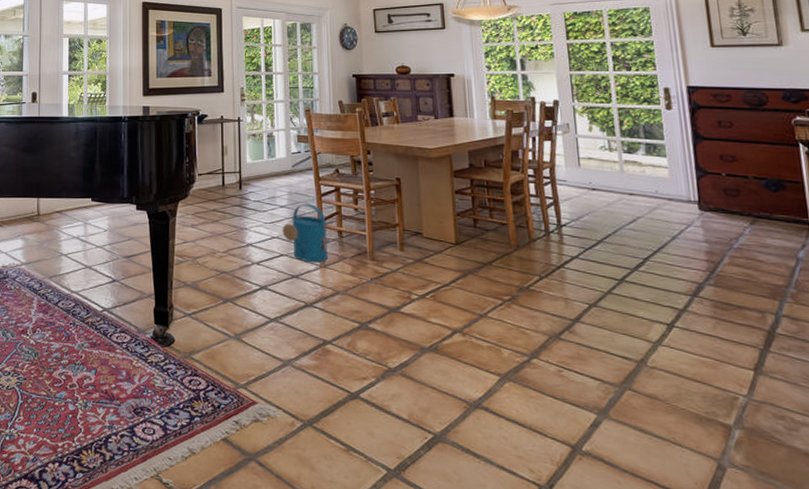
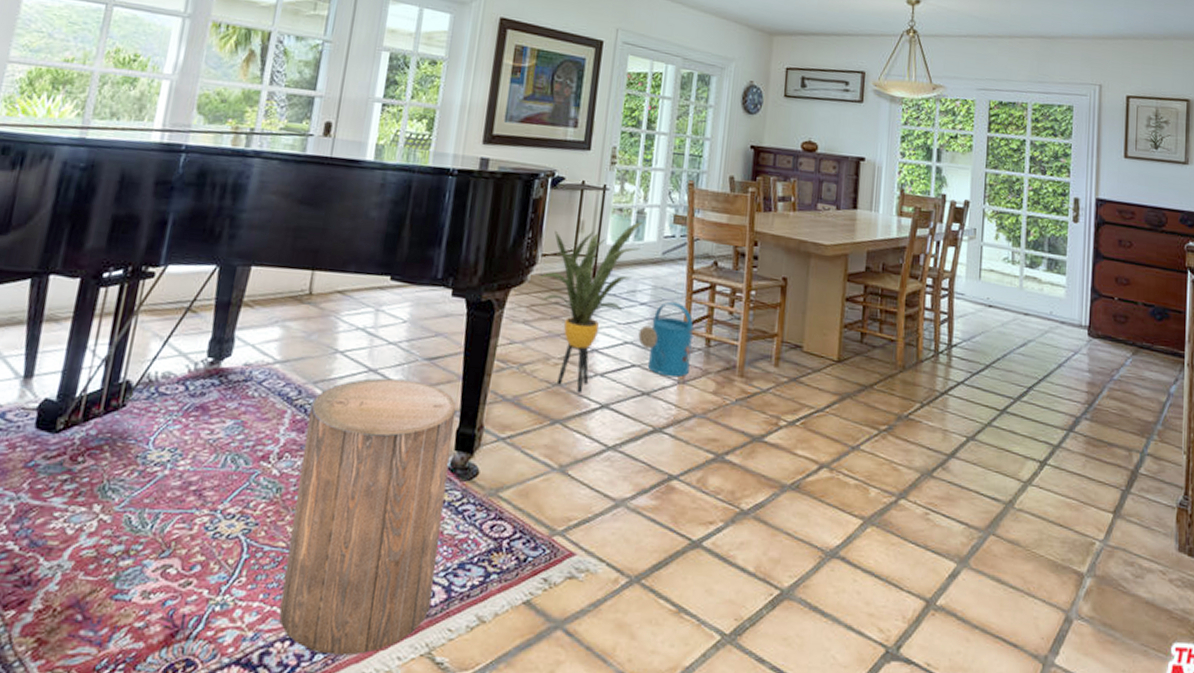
stool: none [48,272,154,475] -> present [279,378,457,656]
house plant: none [198,143,274,278] -> present [538,222,643,393]

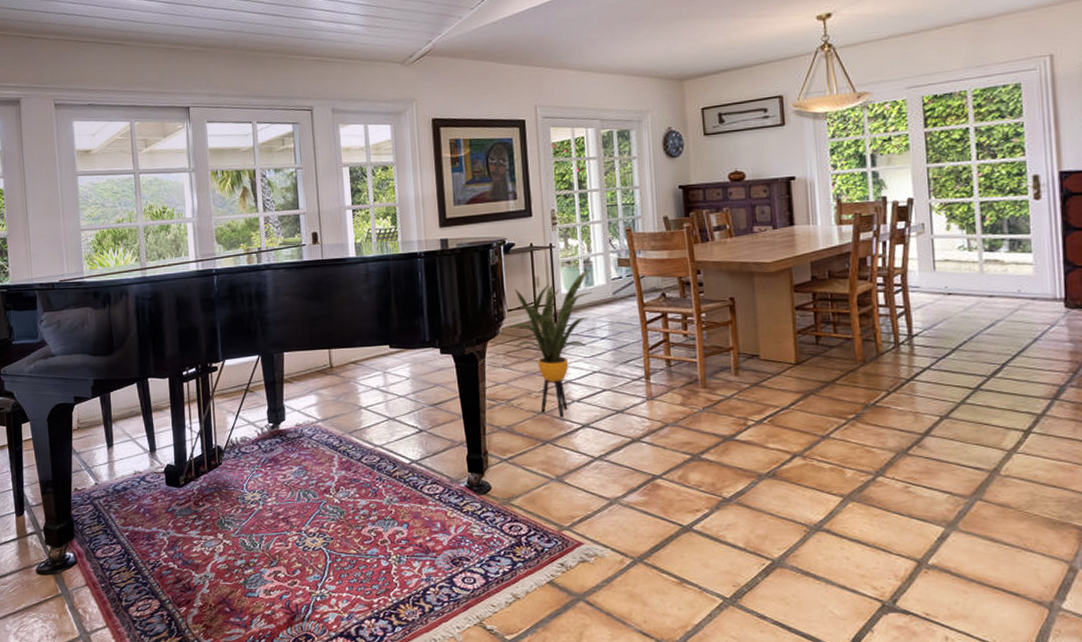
stool: present [279,378,457,656] -> none [350,423,475,627]
watering can: present [638,301,694,378] -> none [604,332,655,396]

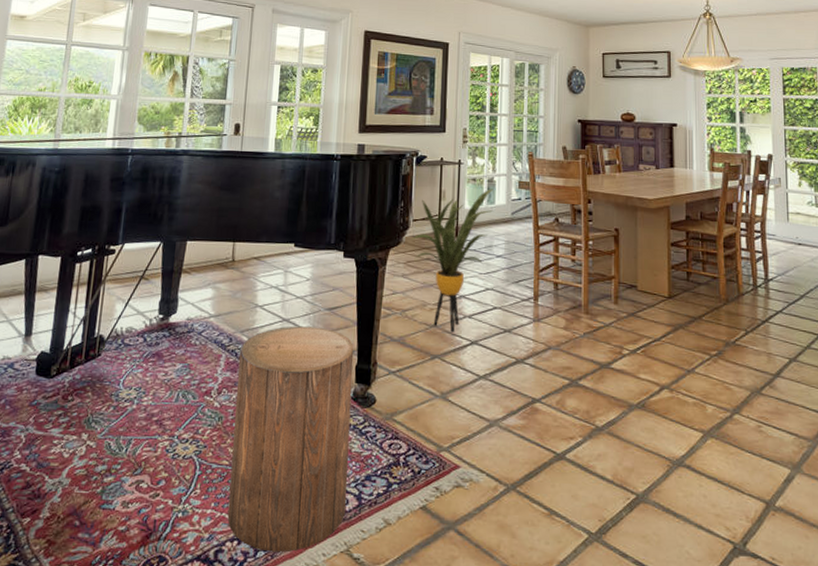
stool: none [350,423,475,627] -> present [227,326,354,553]

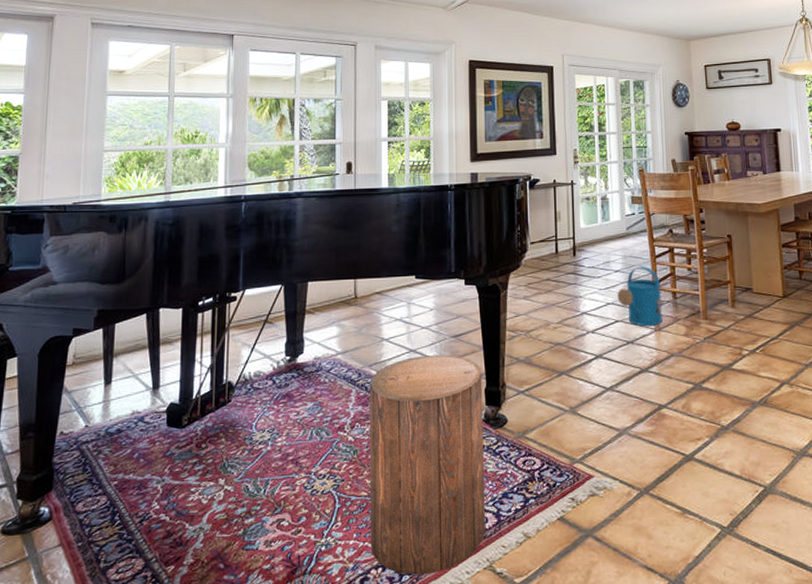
house plant: present [411,189,494,333] -> none [530,206,608,349]
watering can: none [497,253,543,317] -> present [617,266,662,327]

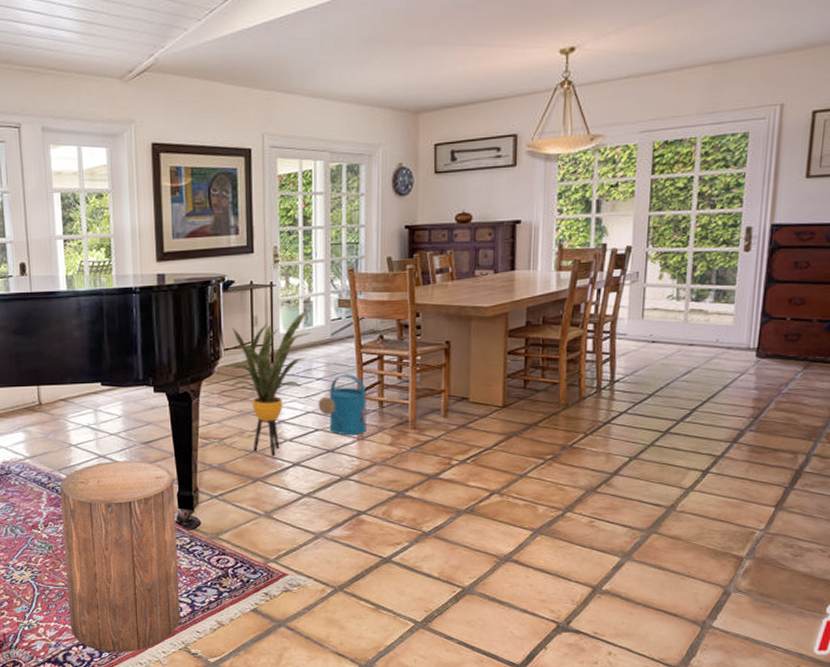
house plant: none [530,206,608,349] -> present [224,310,311,456]

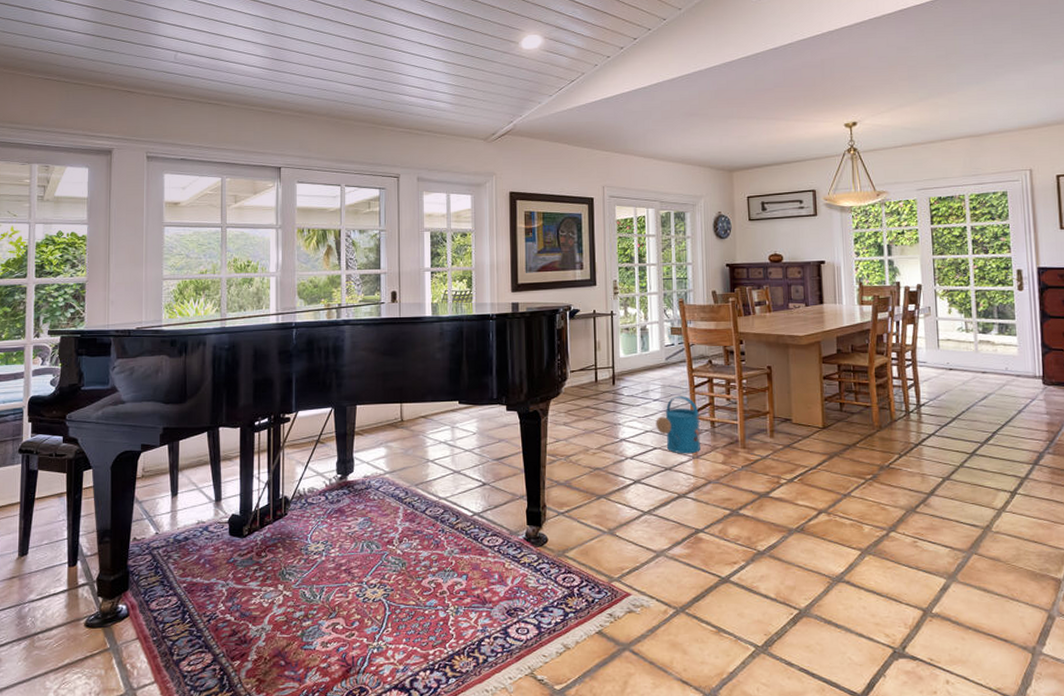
stool: present [59,460,181,653] -> none [416,476,528,679]
house plant: present [224,310,311,456] -> none [570,336,648,474]

